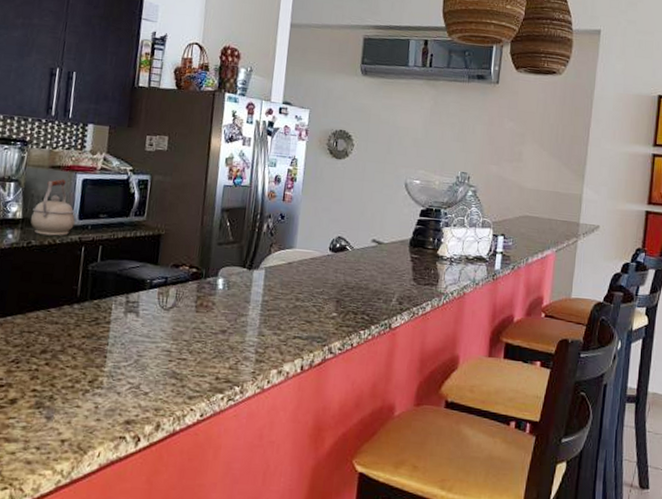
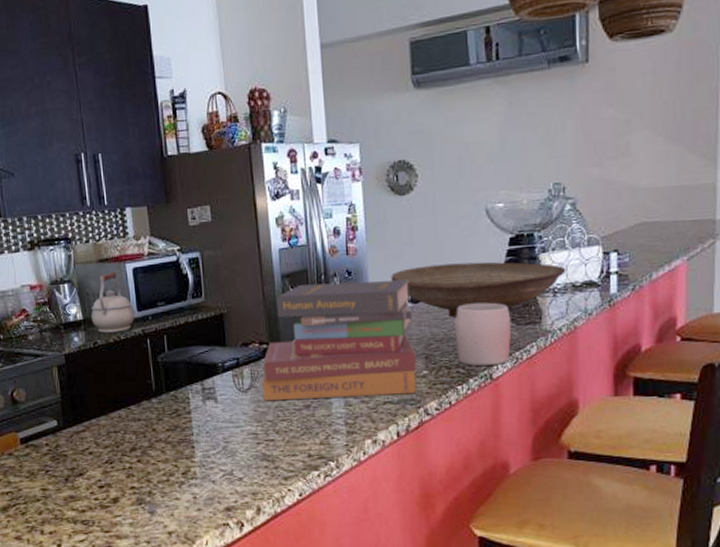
books: none [183,220,333,333] -> present [262,280,417,402]
decorative bowl: none [318,221,463,270] -> present [391,261,566,318]
mug: none [364,259,413,317] -> present [454,302,512,366]

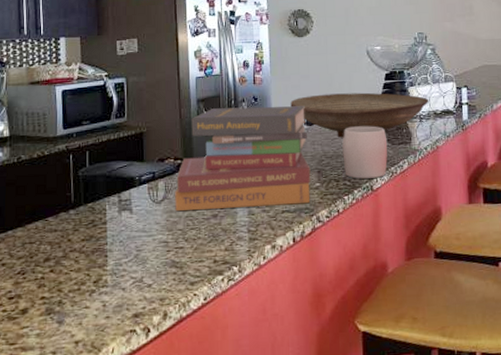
kettle: present [91,271,134,333] -> none [18,93,60,149]

